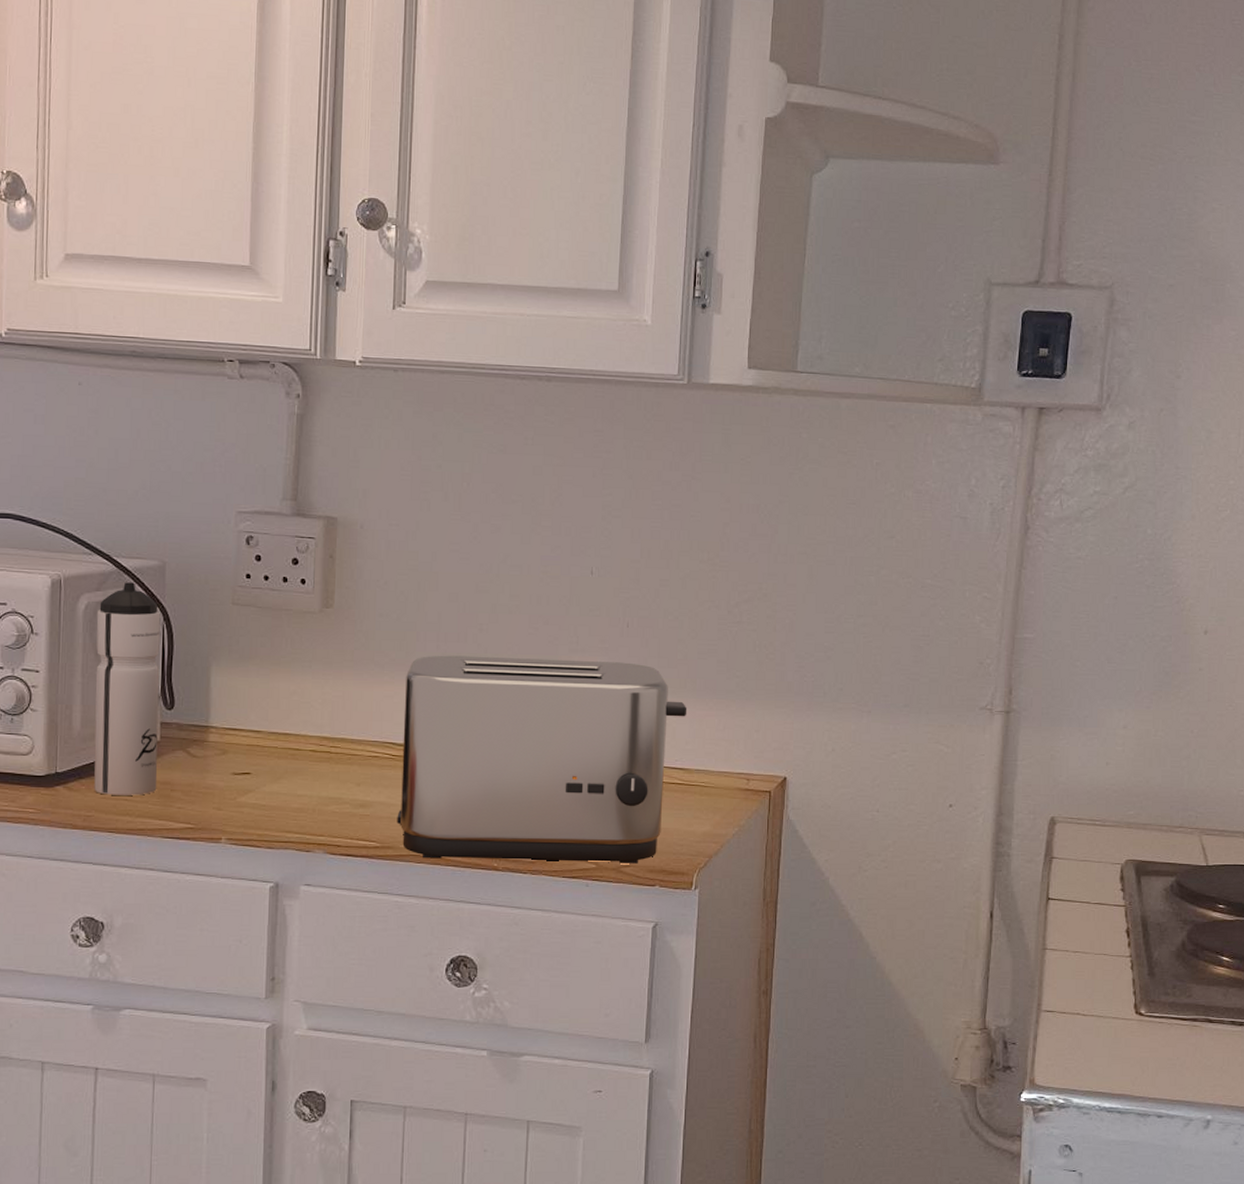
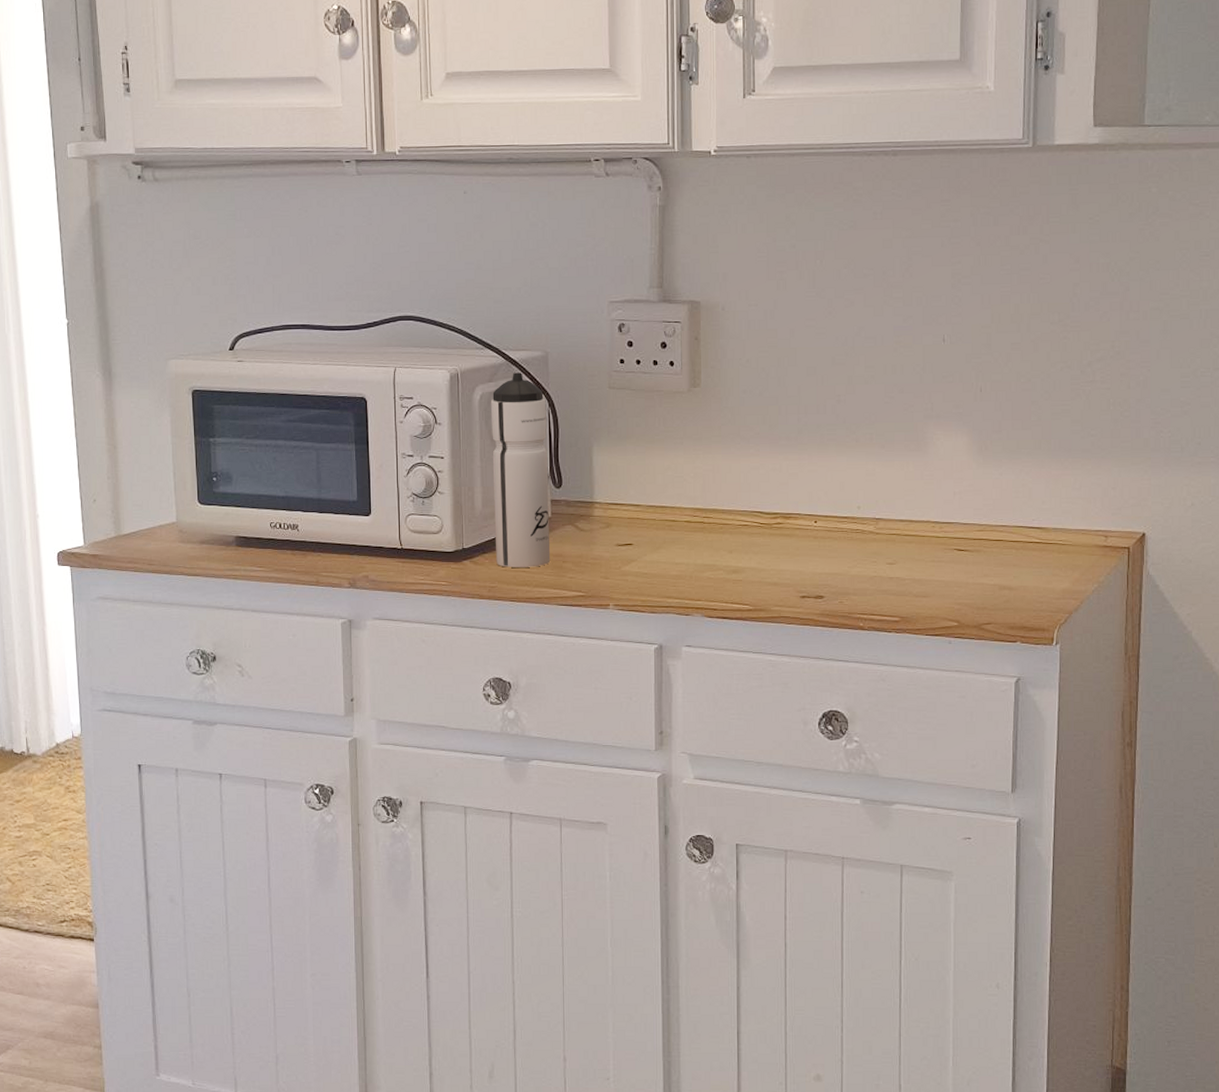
toaster: present [397,655,687,864] -> none [767,426,1043,621]

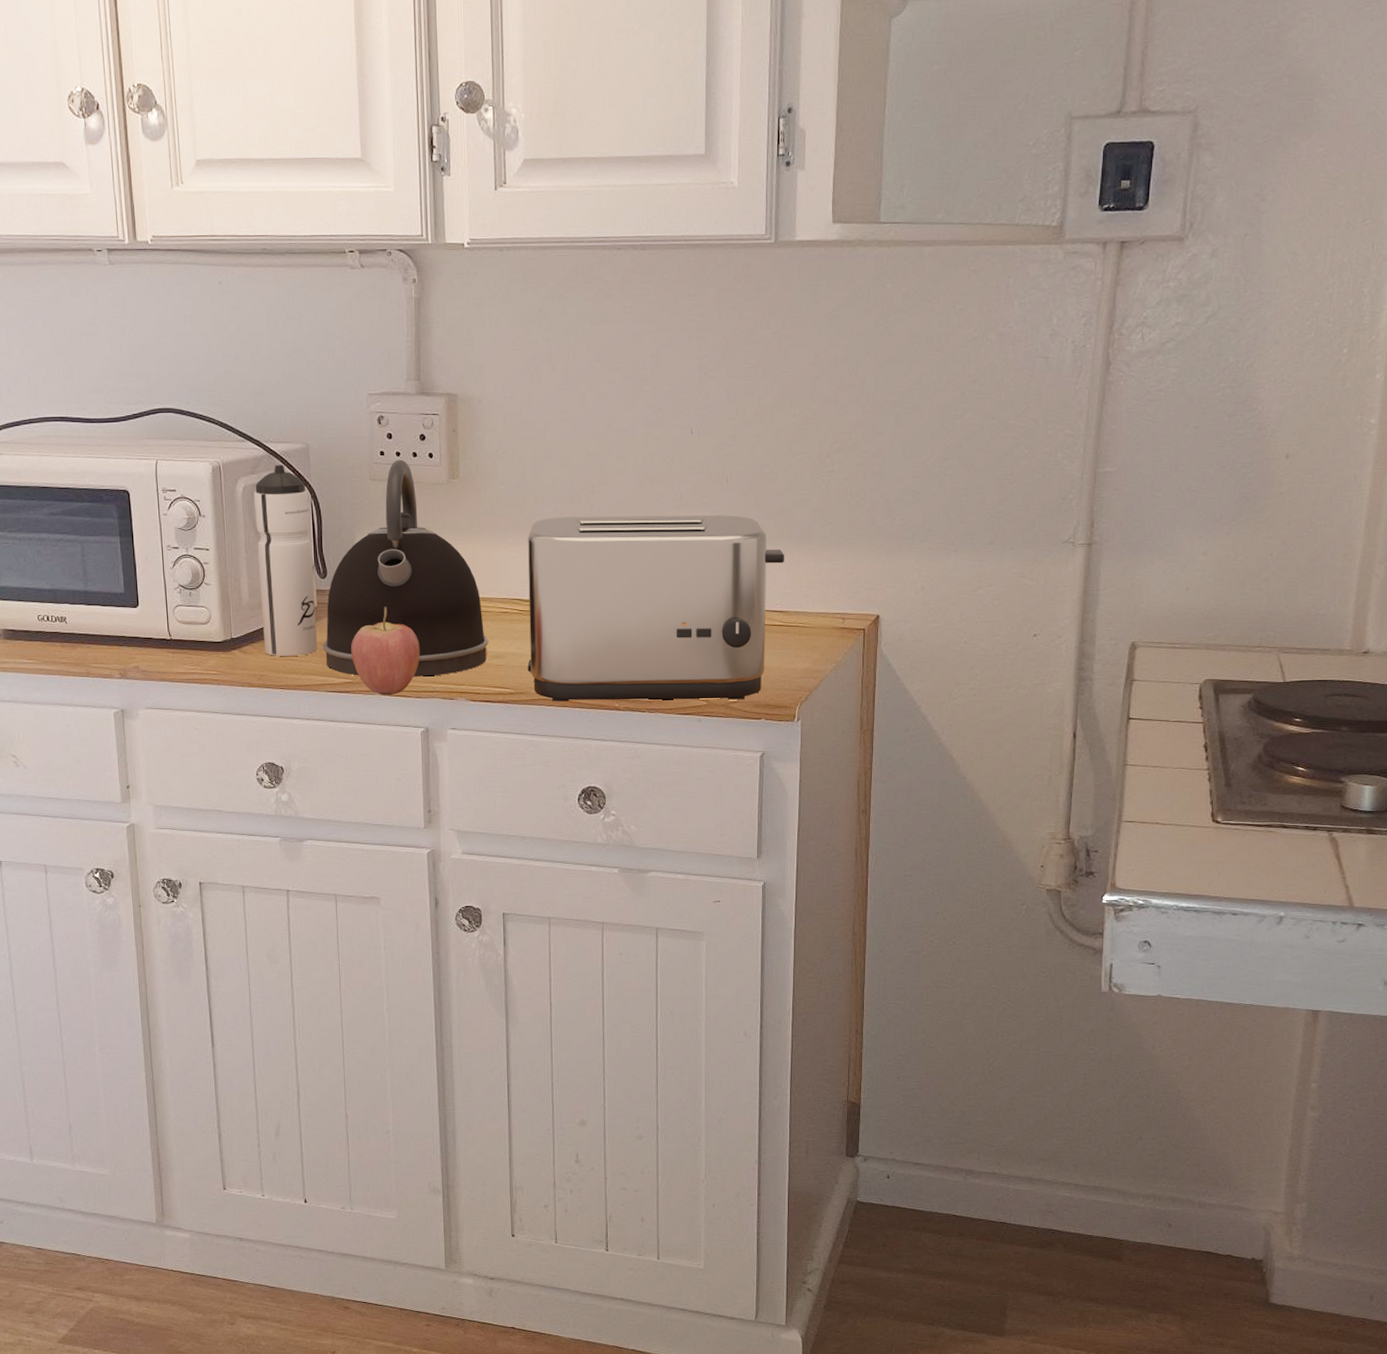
kettle: none [555,368,728,591] -> present [323,459,489,677]
fruit: none [585,518,655,610] -> present [351,607,420,696]
toaster: none [767,426,1043,621] -> present [527,515,785,702]

